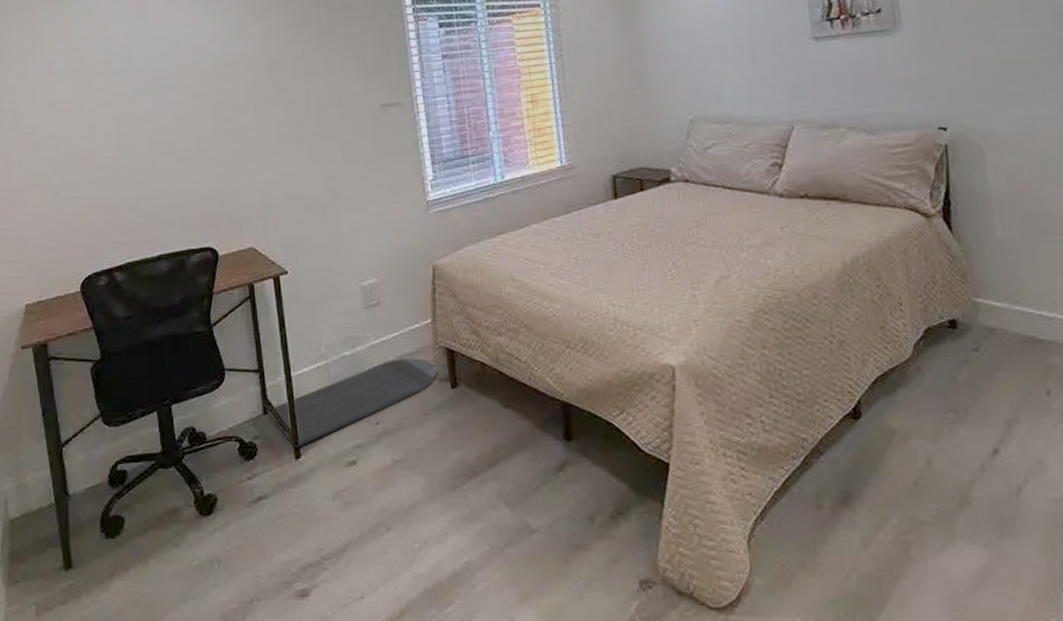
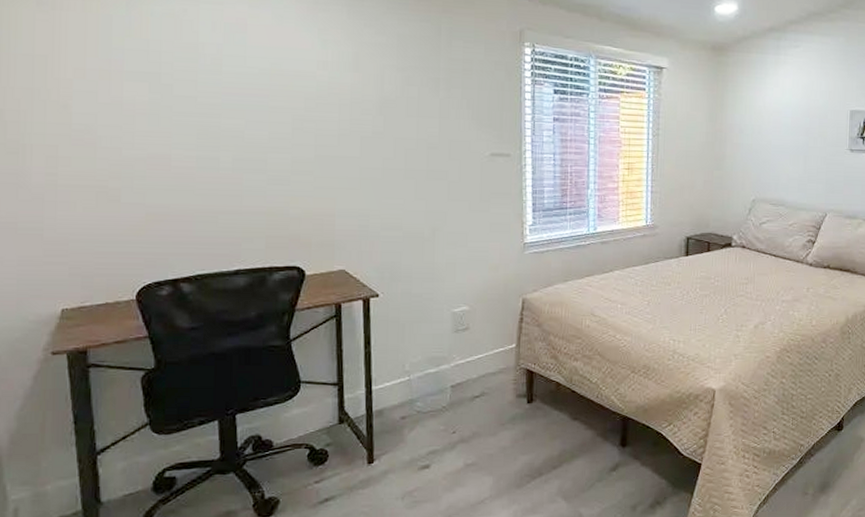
door mat: present [267,357,438,449] -> none [342,376,516,455]

